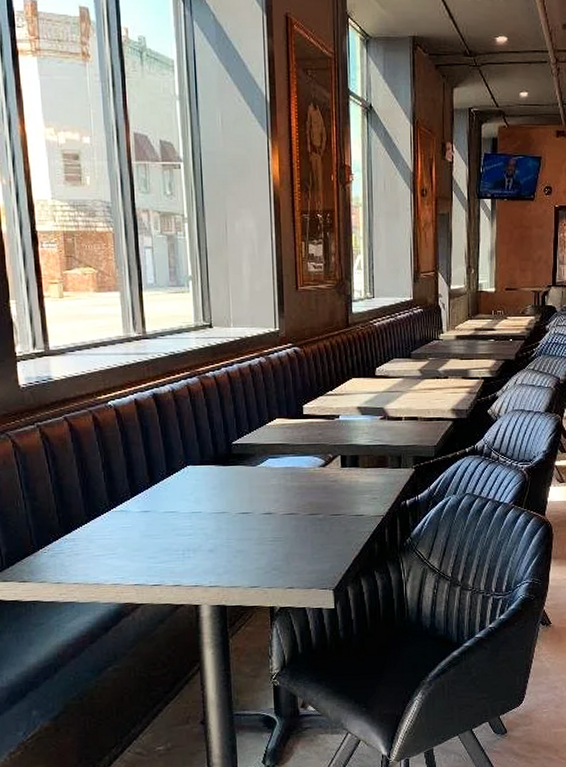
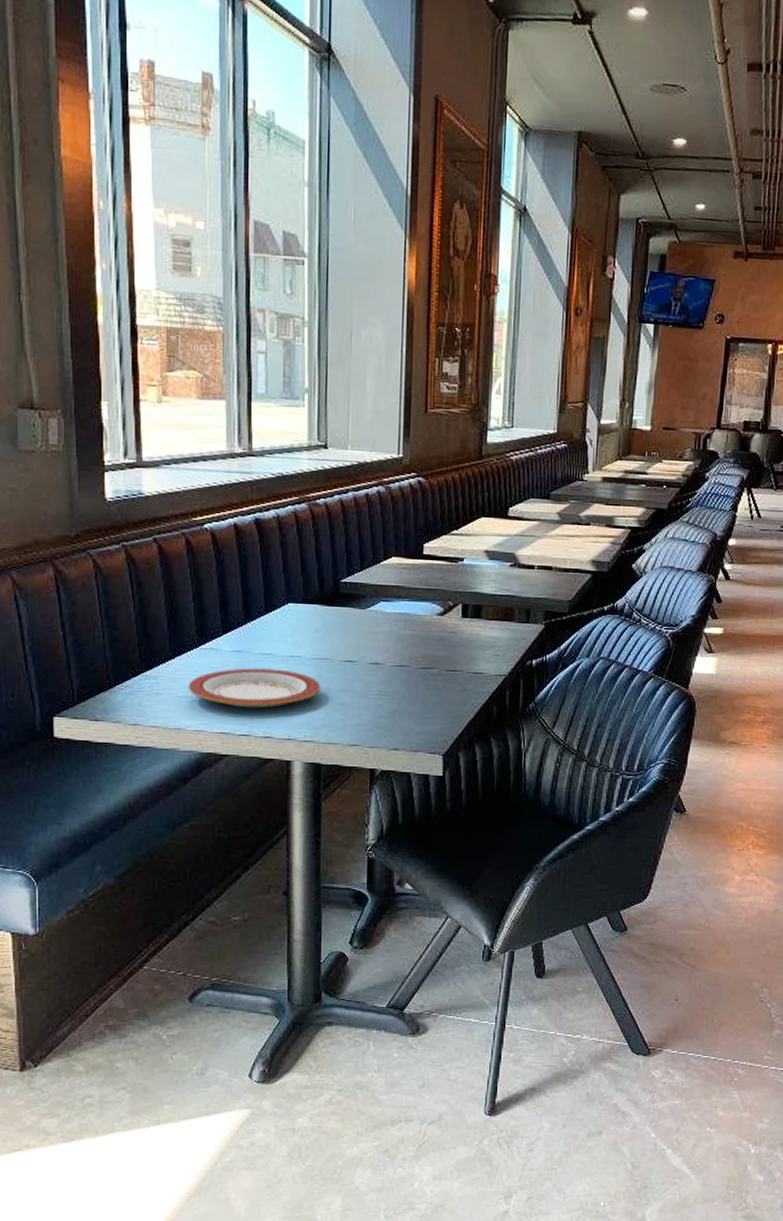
plate: none [103,524,222,561] -> present [187,668,322,709]

